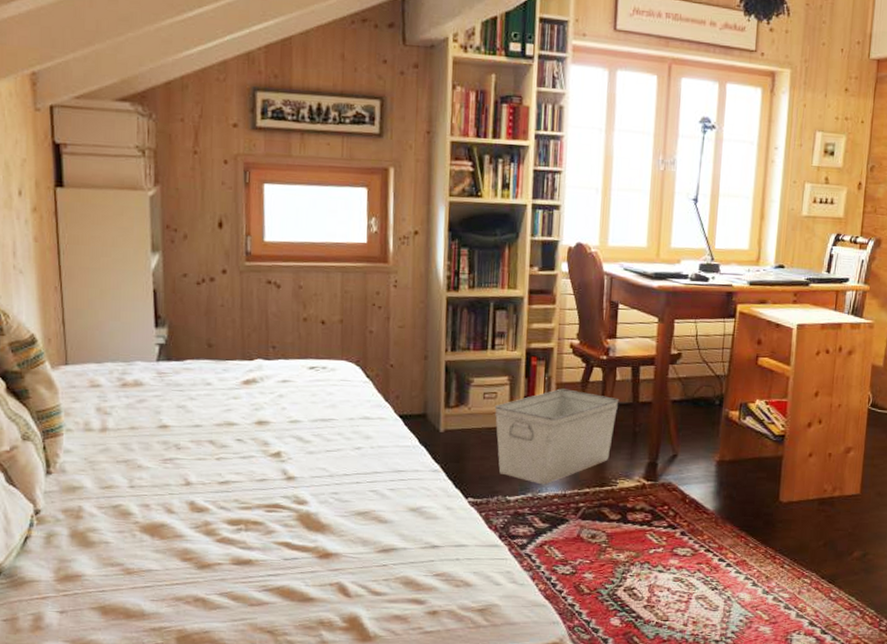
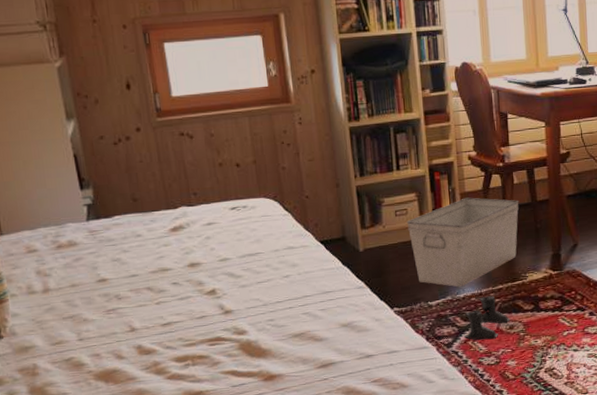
boots: none [540,498,592,547] -> present [464,296,509,340]

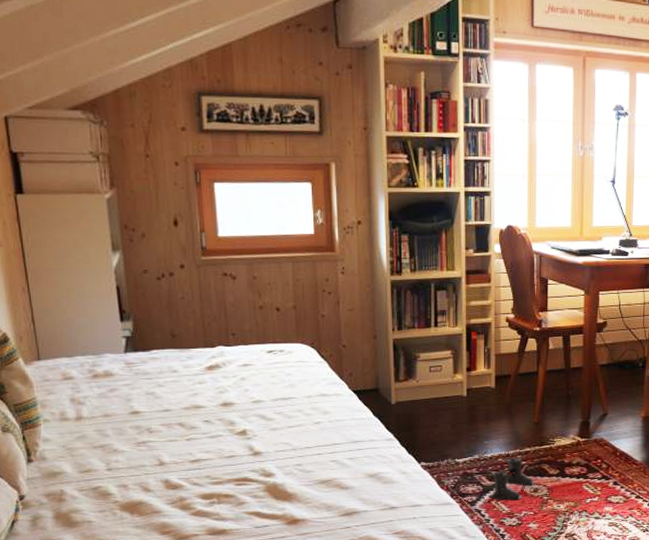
storage bin: present [406,197,519,287] -> none [440,359,553,447]

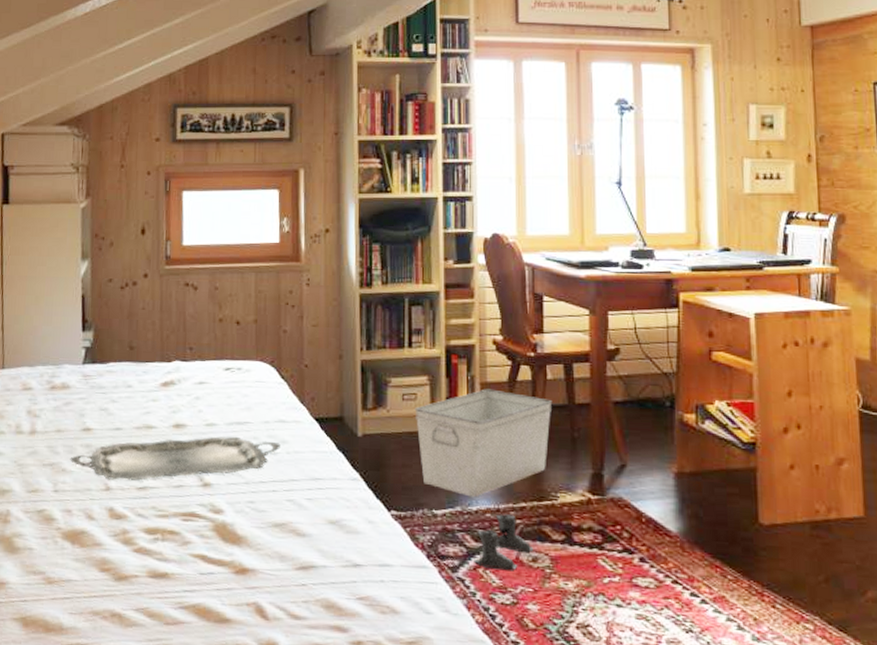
serving tray: none [120,410,323,456] -> present [70,436,280,481]
storage bin: none [440,359,553,447] -> present [414,389,553,498]

